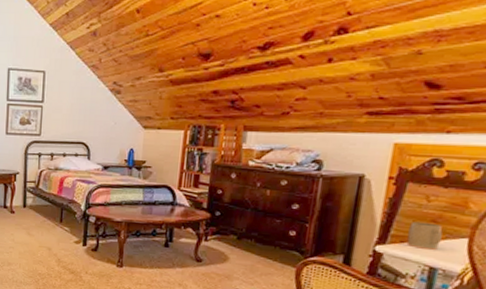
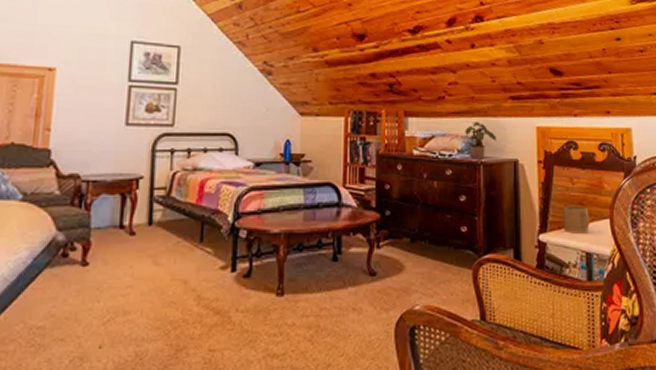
potted plant: none [307,137,343,173] -> present [465,122,497,160]

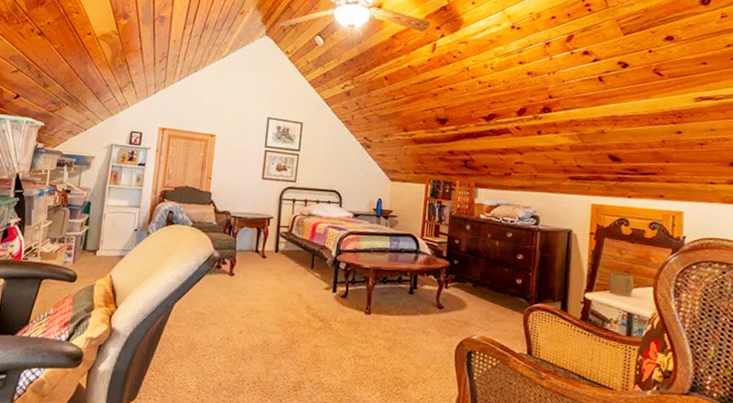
potted plant: present [465,122,497,160] -> none [526,196,554,227]

